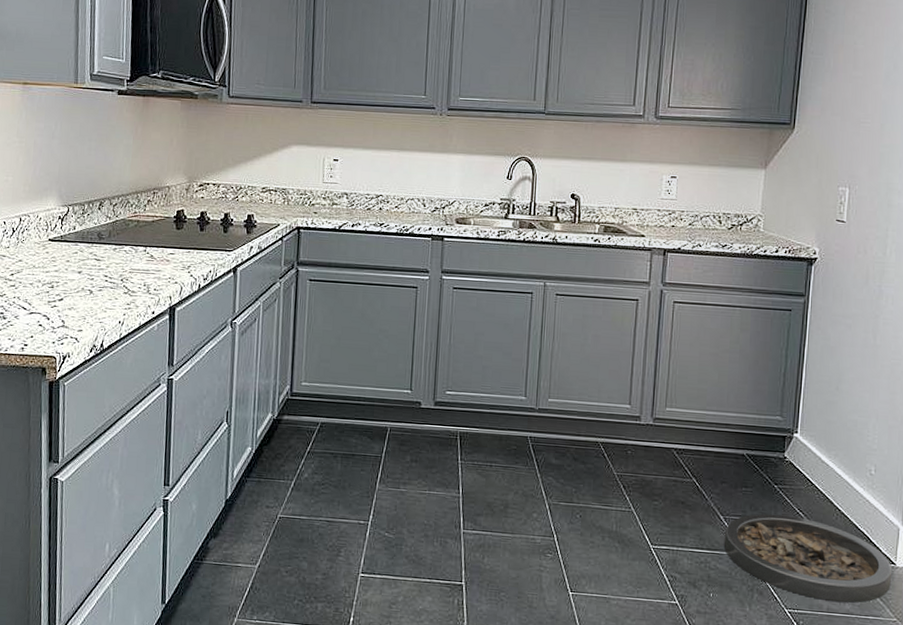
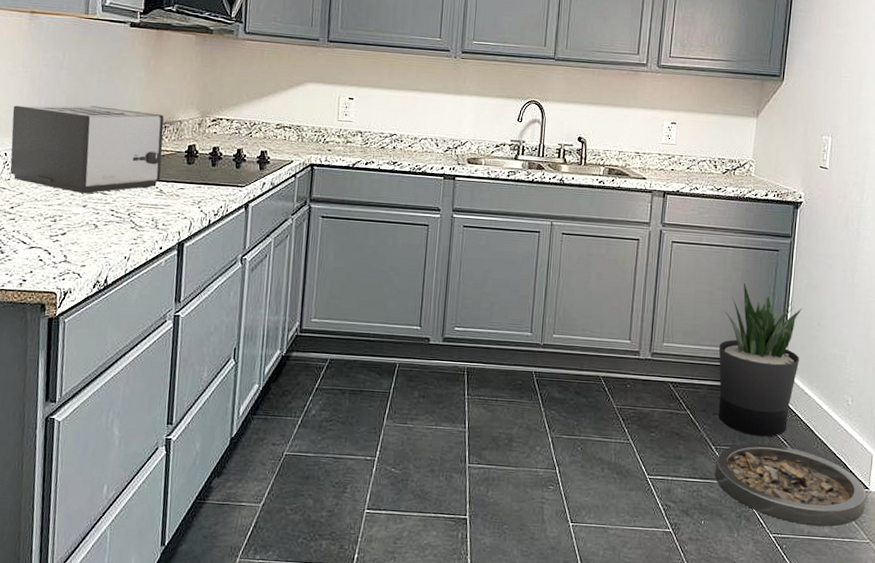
toaster: none [9,173,153,260] -> present [10,105,164,194]
planter: none [726,344,819,507] -> present [718,282,803,437]

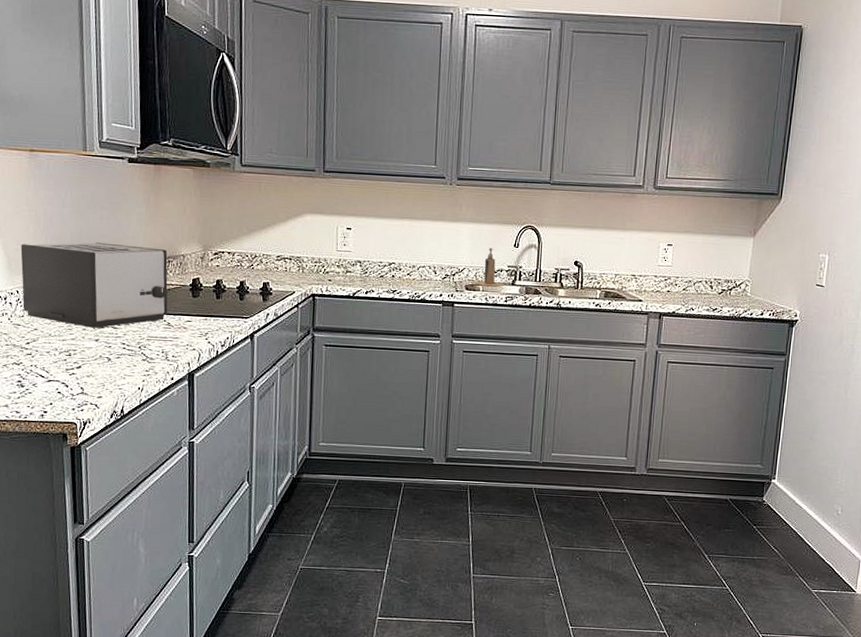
soap dispenser: none [474,121,506,161] -> present [472,247,503,287]
pet bowl: present [714,443,866,526] -> none [707,551,853,626]
planter: present [718,282,803,437] -> none [711,400,796,545]

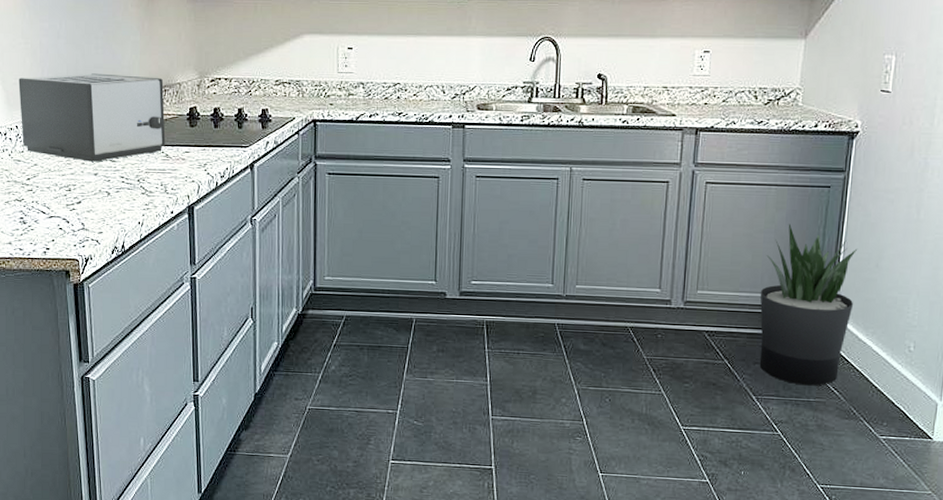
soap dispenser: present [472,247,503,287] -> none [484,63,519,105]
planter: none [711,400,796,545] -> present [759,223,858,386]

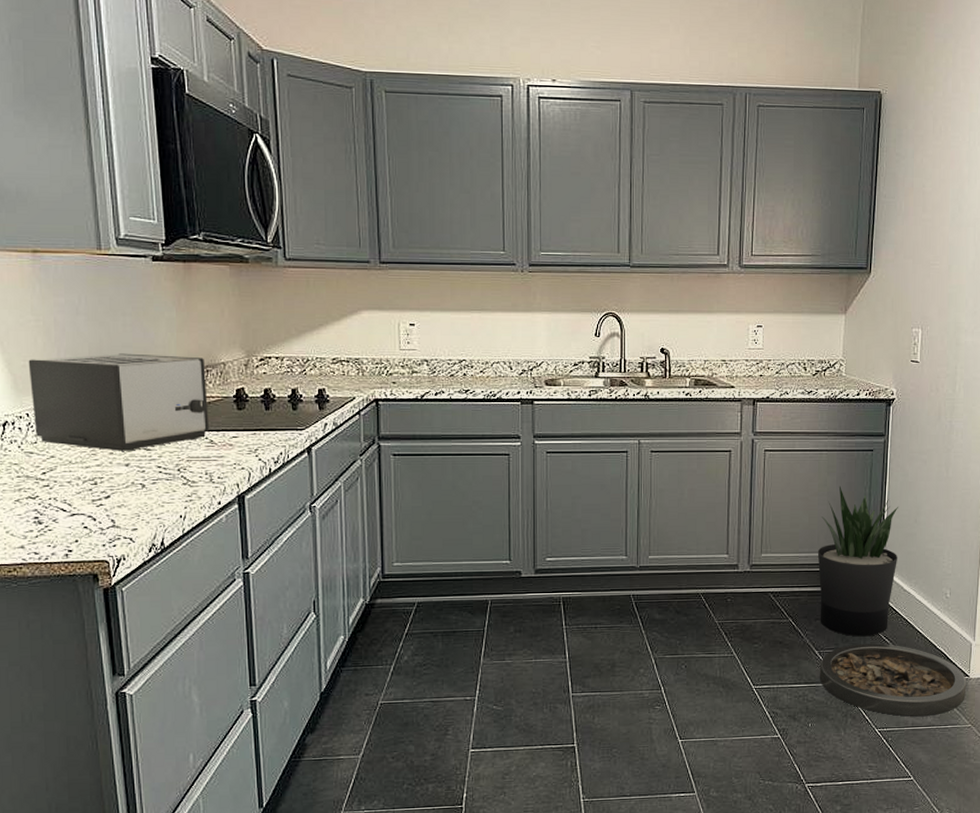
pet bowl: none [755,392,929,477] -> present [819,643,967,717]

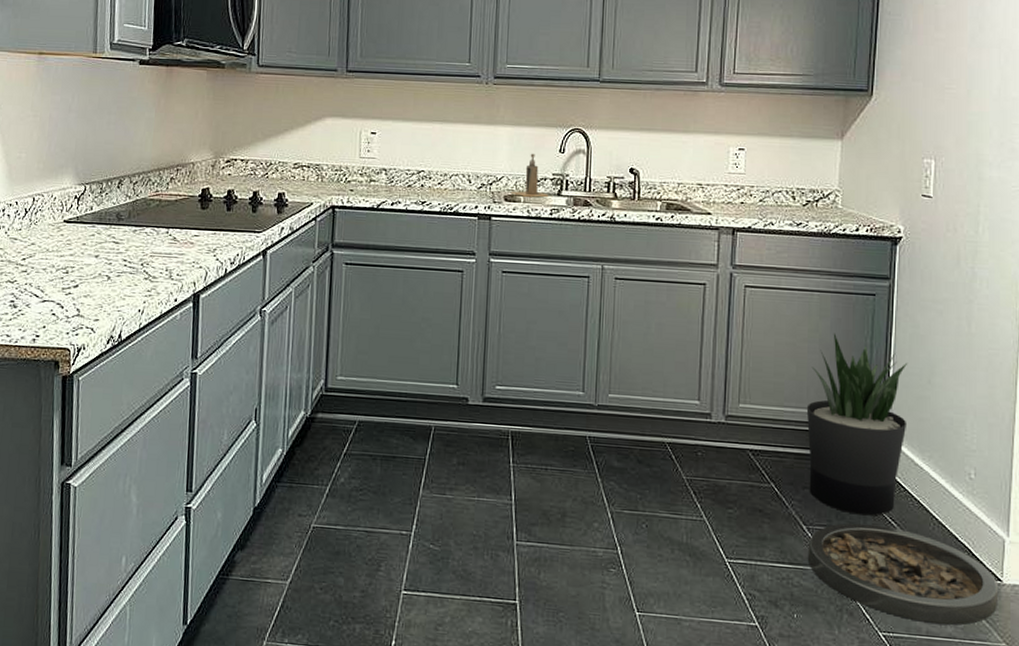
toaster: present [28,353,210,451] -> none [21,149,176,243]
soap dispenser: none [551,338,586,380] -> present [511,153,548,198]

